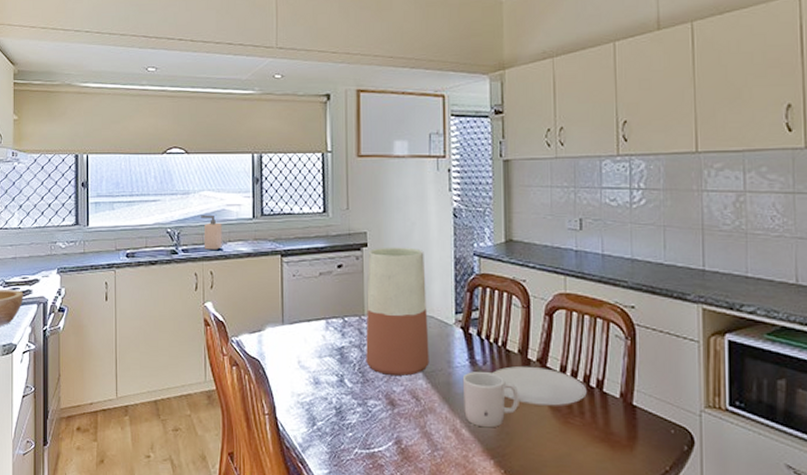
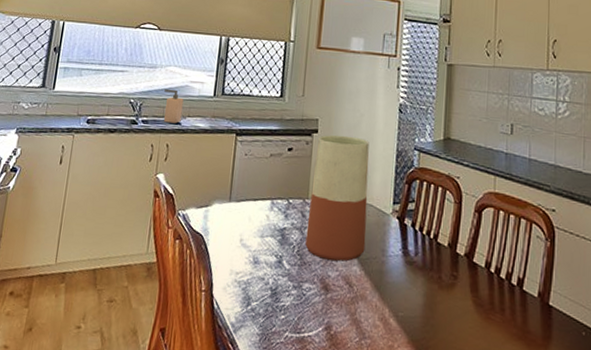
mug: present [462,371,519,428] -> none [393,261,446,319]
plate: present [492,366,587,406] -> none [423,259,508,302]

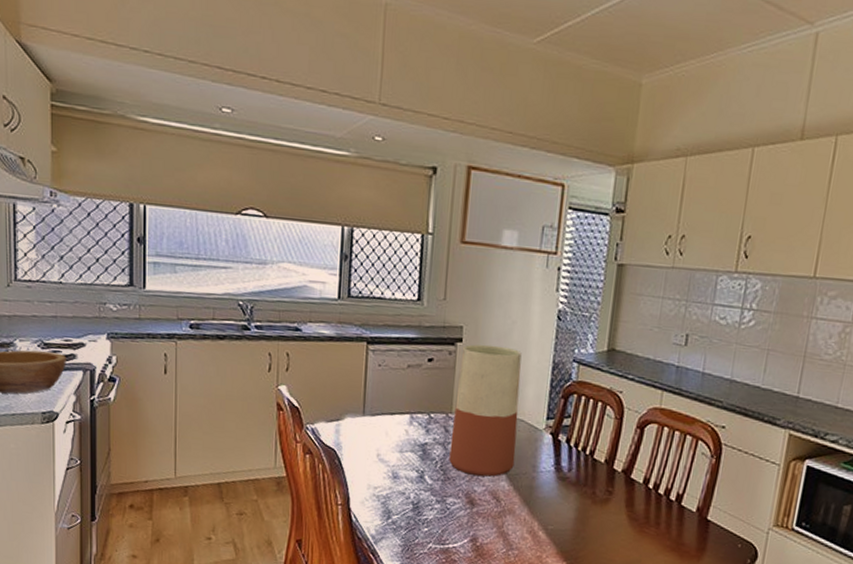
soap dispenser: present [164,88,184,124] -> none [279,289,303,330]

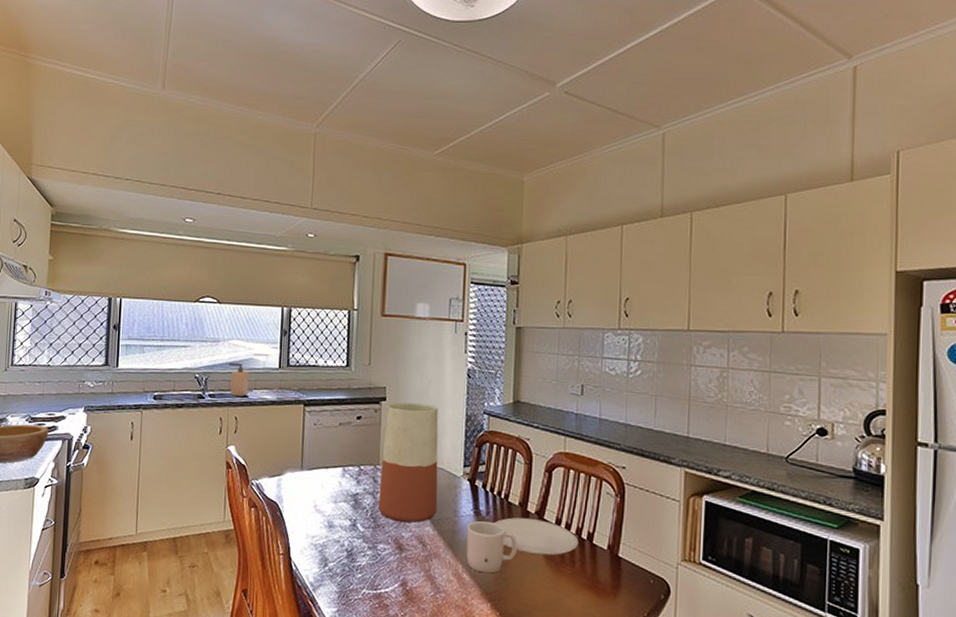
soap dispenser: none [279,289,303,330] -> present [229,362,249,397]
mug: none [543,477,600,532] -> present [466,520,518,574]
plate: none [576,475,666,516] -> present [494,517,578,556]

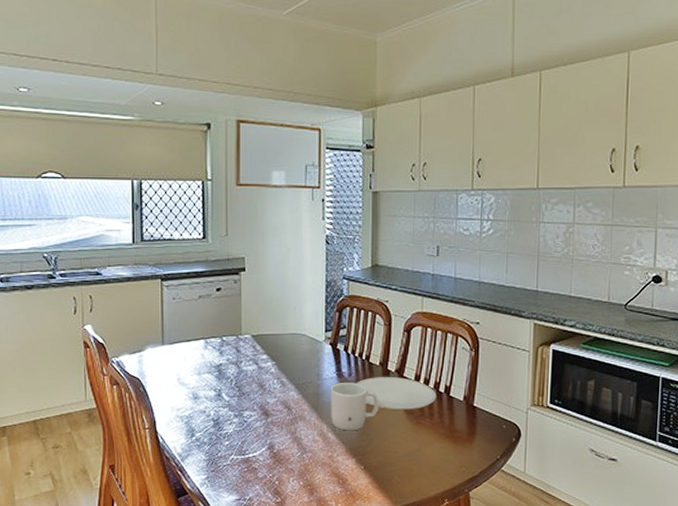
soap dispenser: present [229,362,249,397] -> none [79,239,101,274]
vase: present [378,402,439,523] -> none [242,271,301,388]

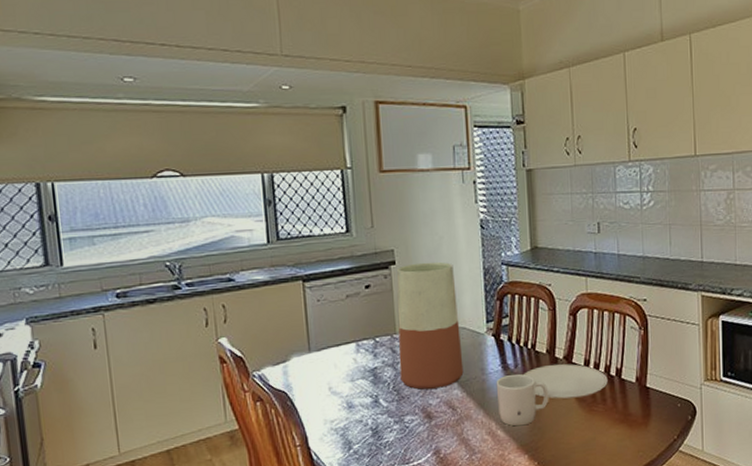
vase: none [242,271,301,388] -> present [396,261,464,390]

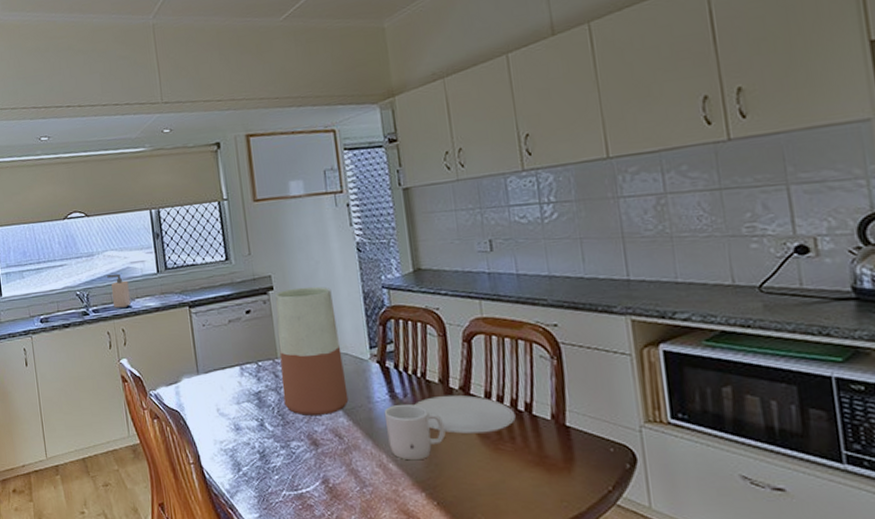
soap dispenser: none [206,243,234,282] -> present [107,273,131,308]

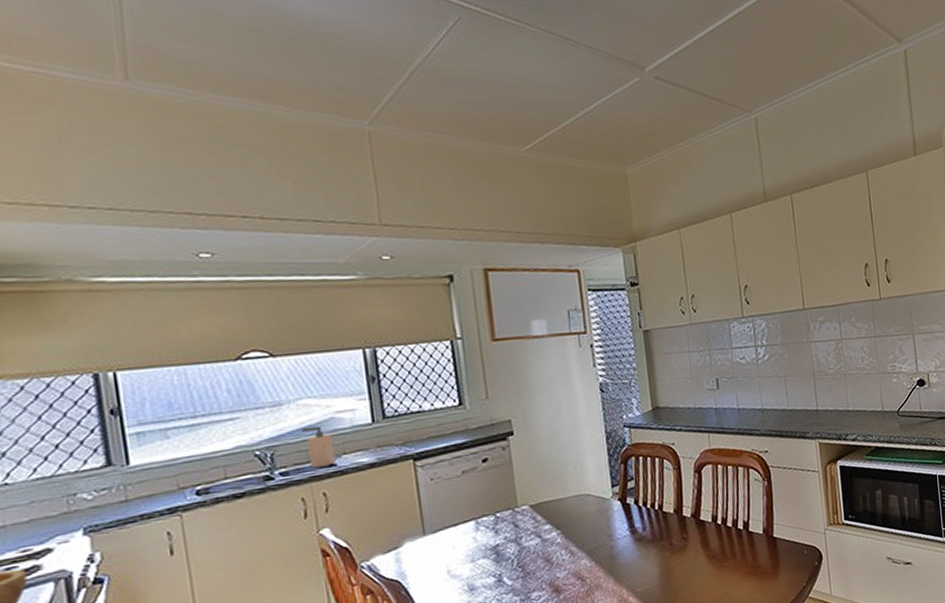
vase: present [274,286,349,415] -> none [515,429,591,564]
mug: present [384,403,446,461] -> none [624,536,680,591]
plate: present [414,395,516,434] -> none [652,521,736,559]

